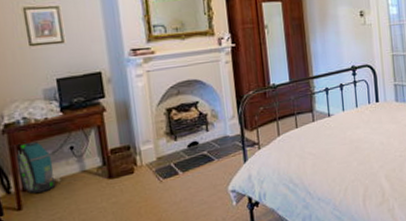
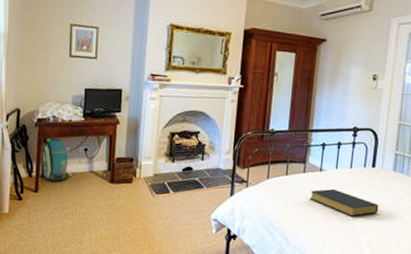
hardback book: none [323,131,390,155] -> present [310,188,379,217]

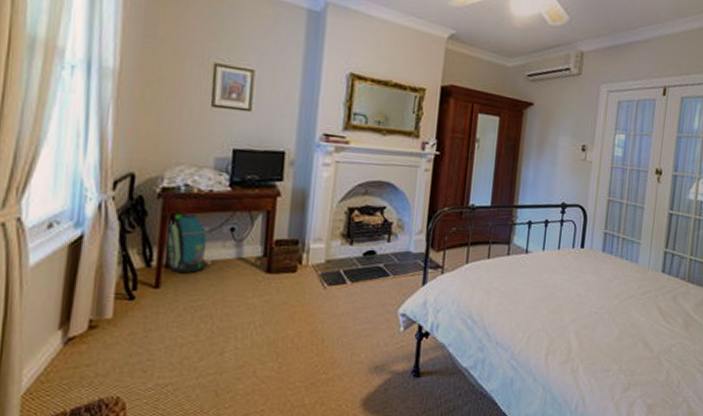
hardback book: present [310,188,379,217] -> none [514,273,588,304]

